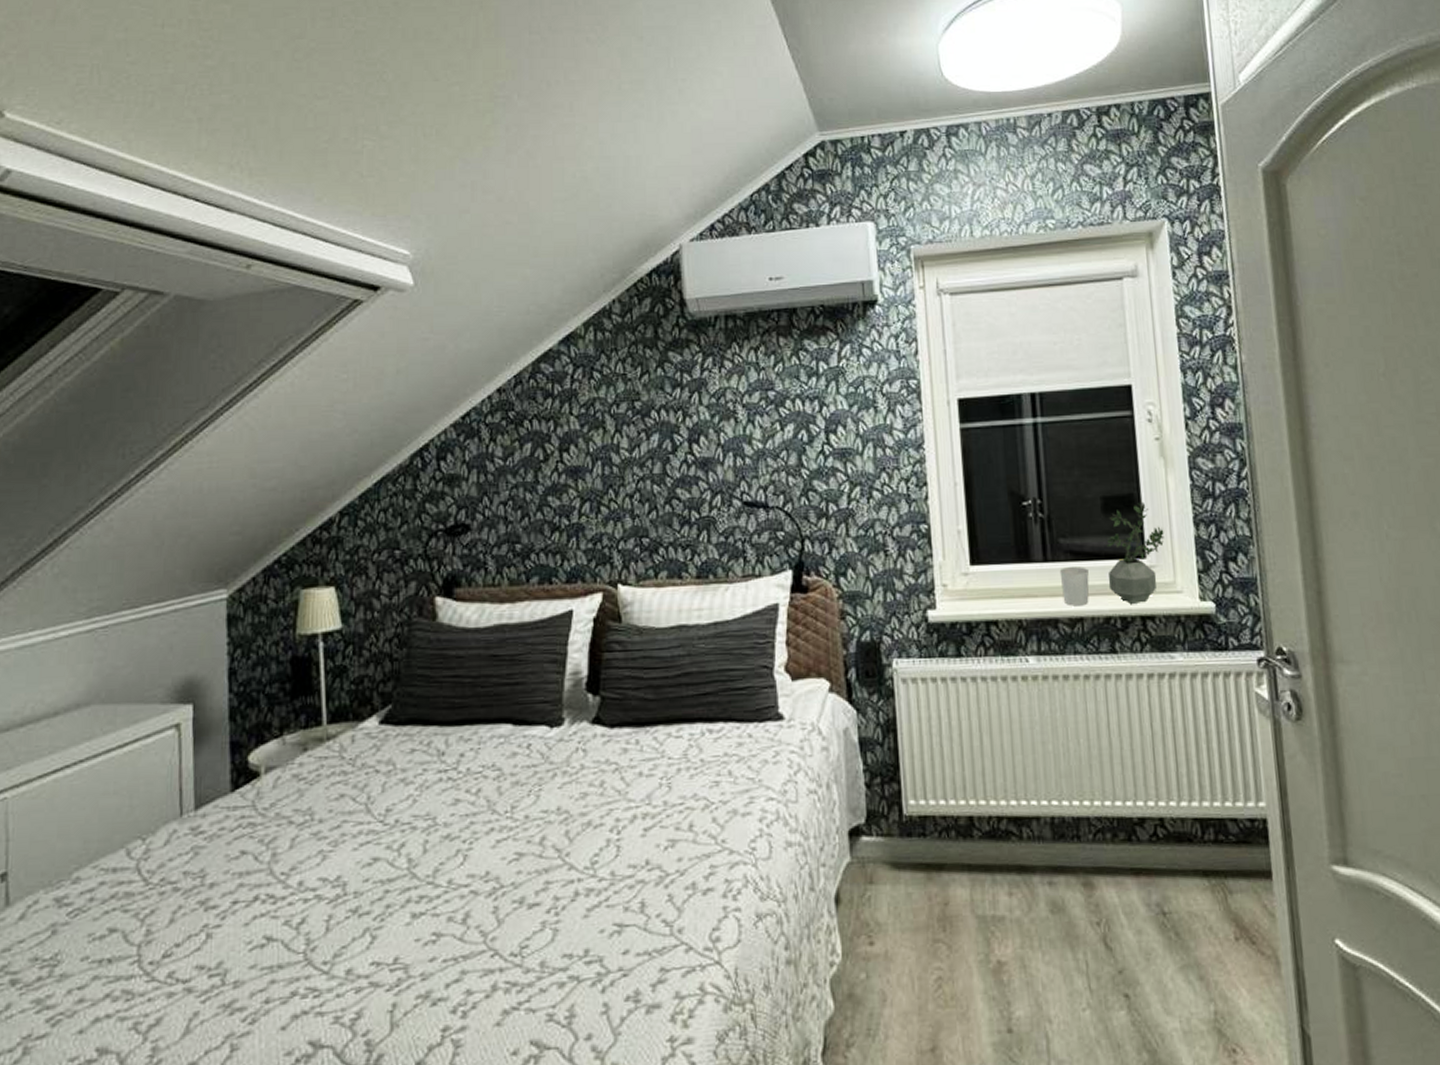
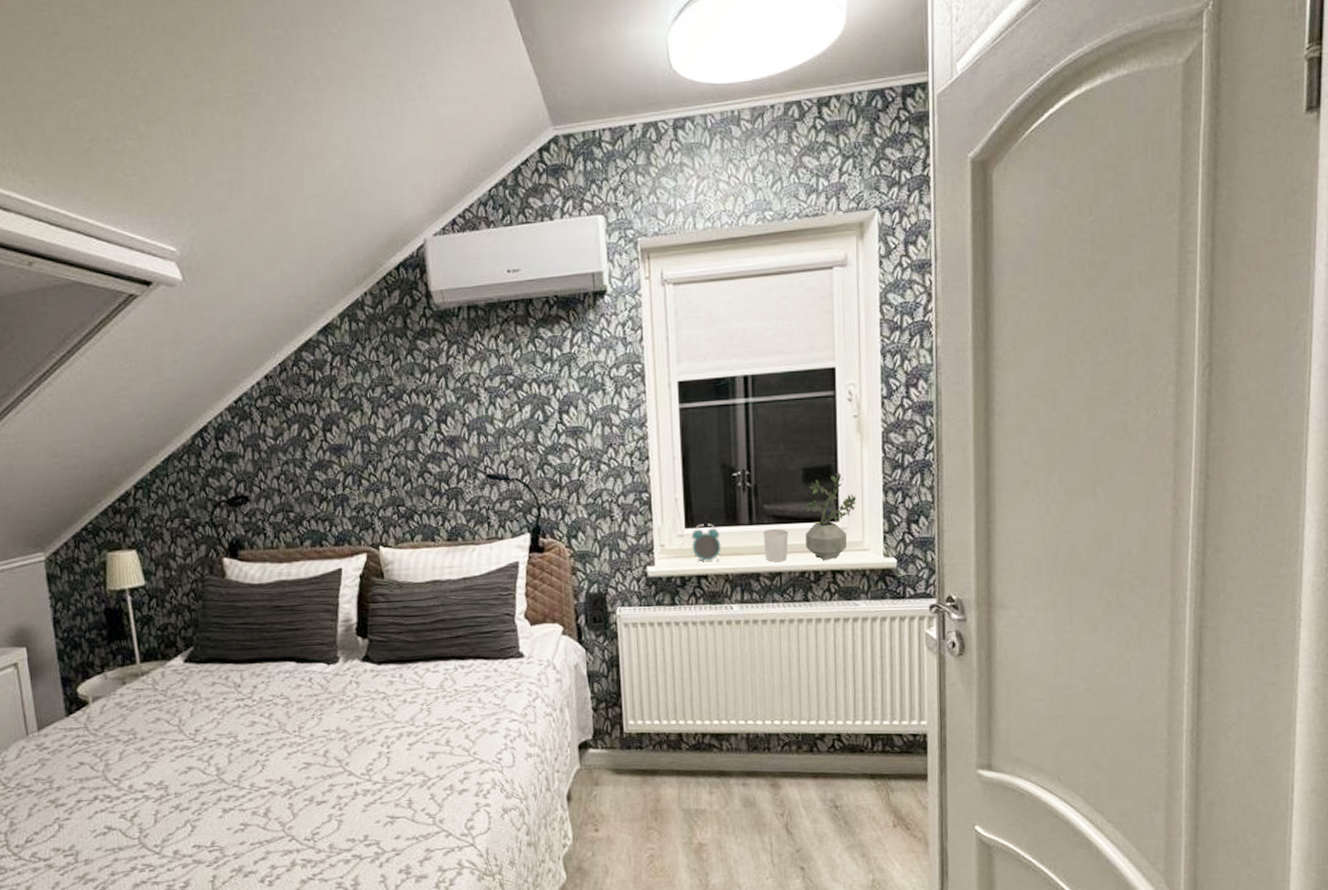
alarm clock: none [978,560,1013,608] -> present [691,523,721,564]

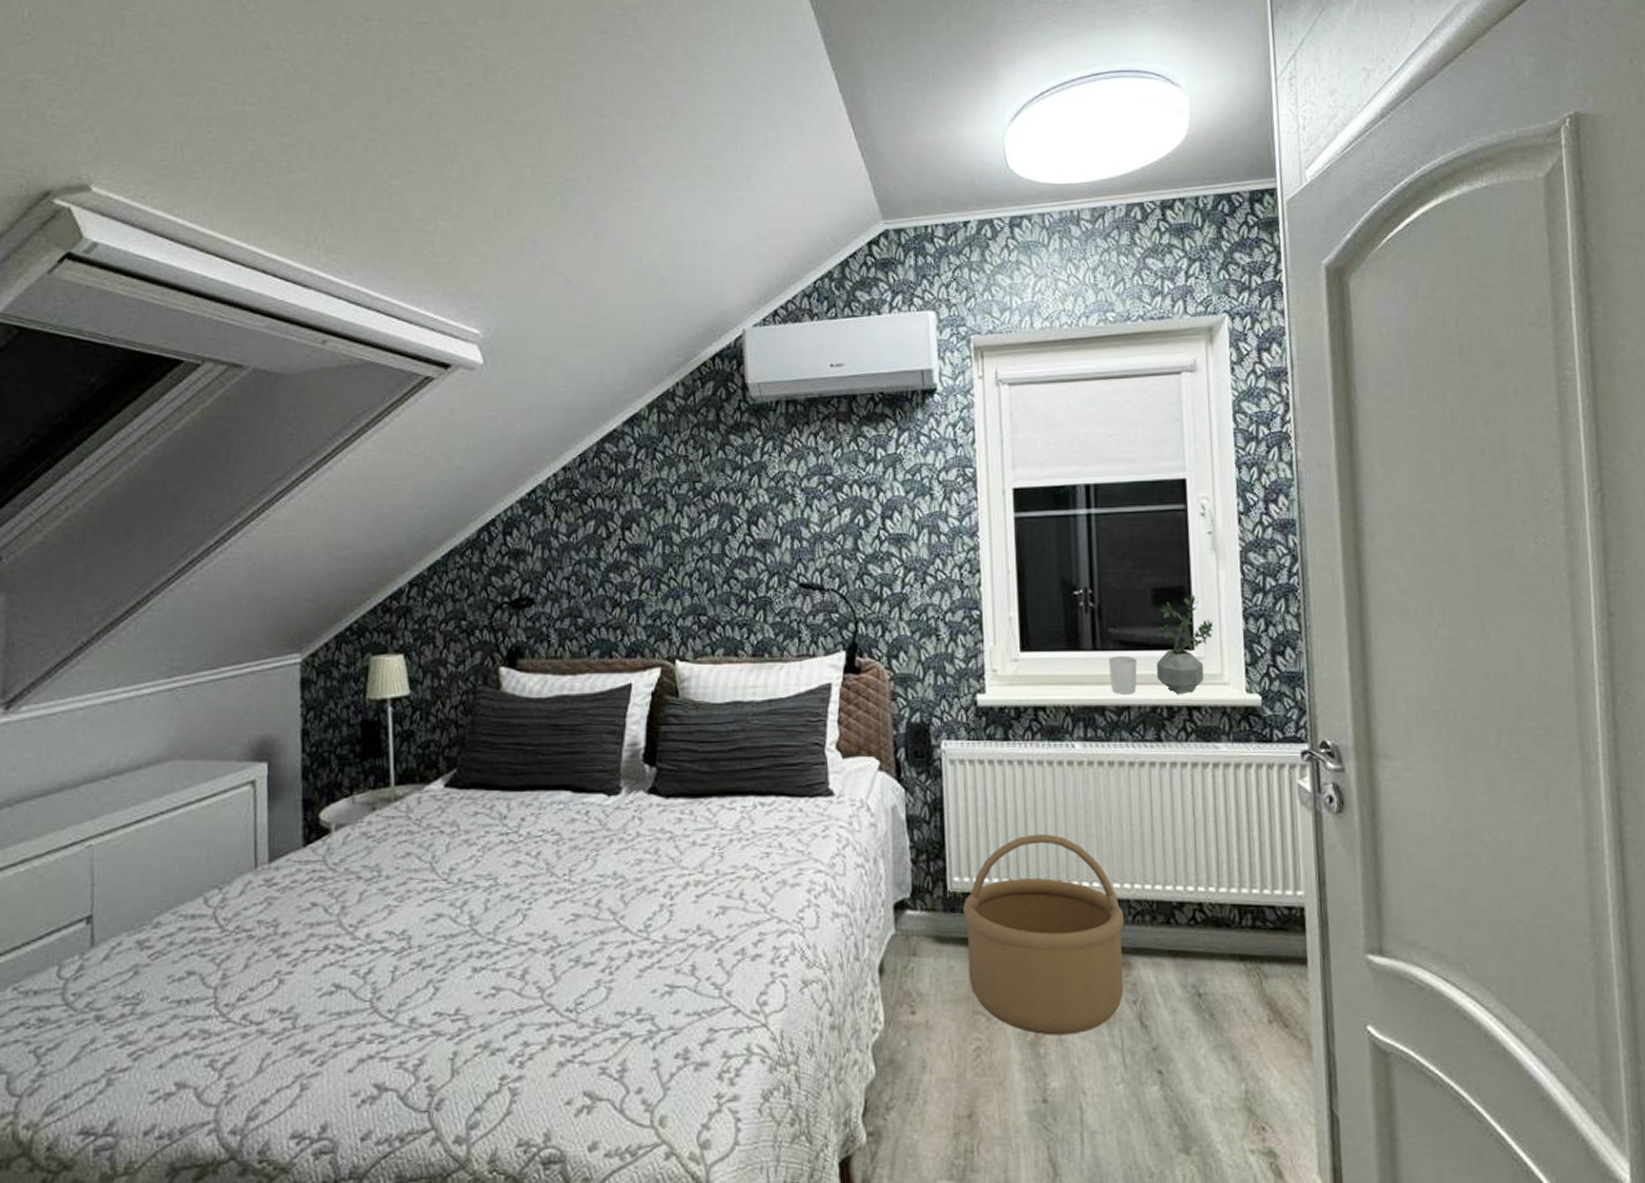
basket: none [637,682,775,844] -> present [963,834,1125,1036]
alarm clock: present [691,523,721,564] -> none [1027,647,1061,693]

